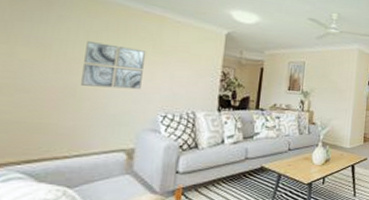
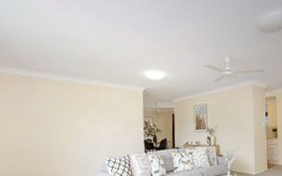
wall art: present [80,41,147,90] -> none [55,112,92,144]

